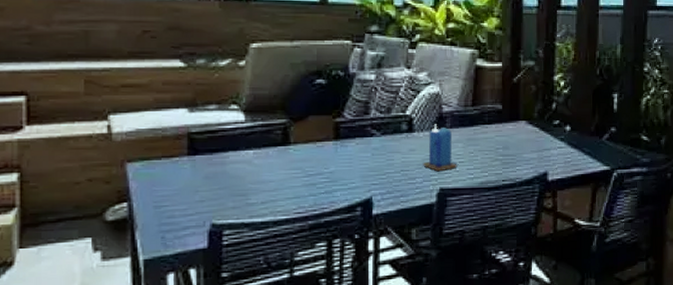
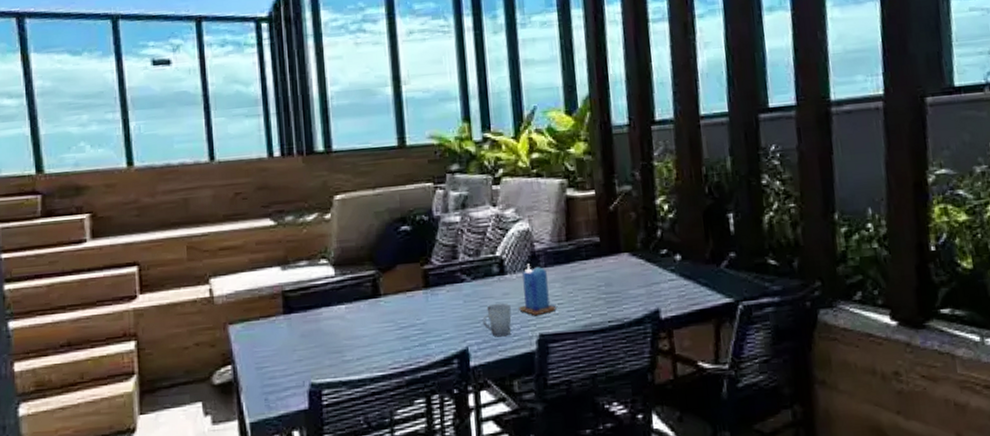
cup: none [388,158,416,189] -> present [482,303,512,337]

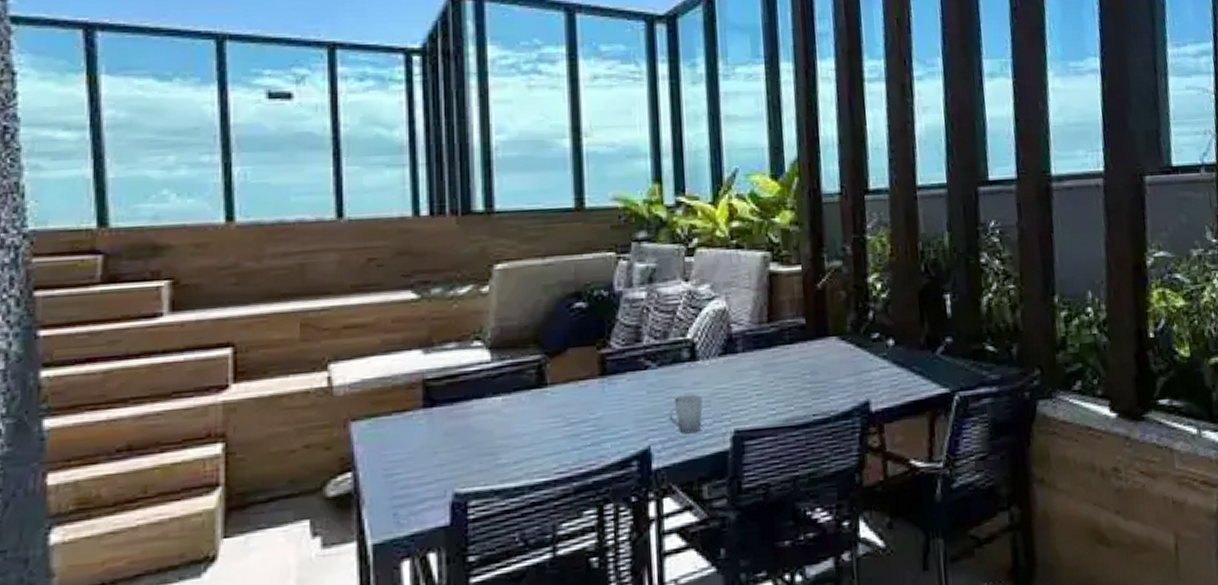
candle: present [519,264,557,316] -> none [711,348,755,409]

